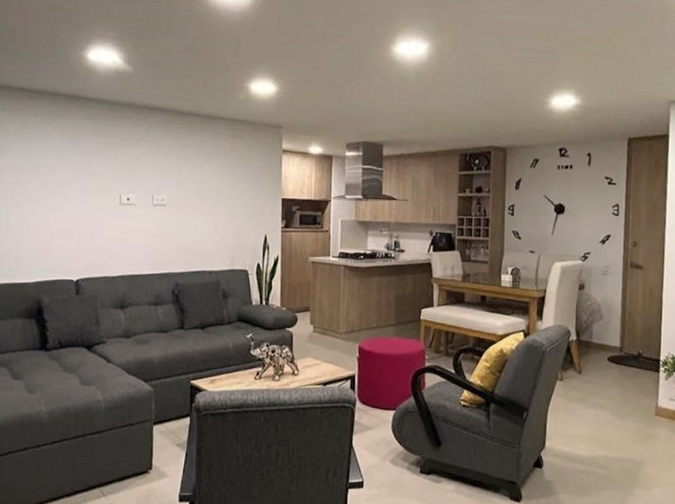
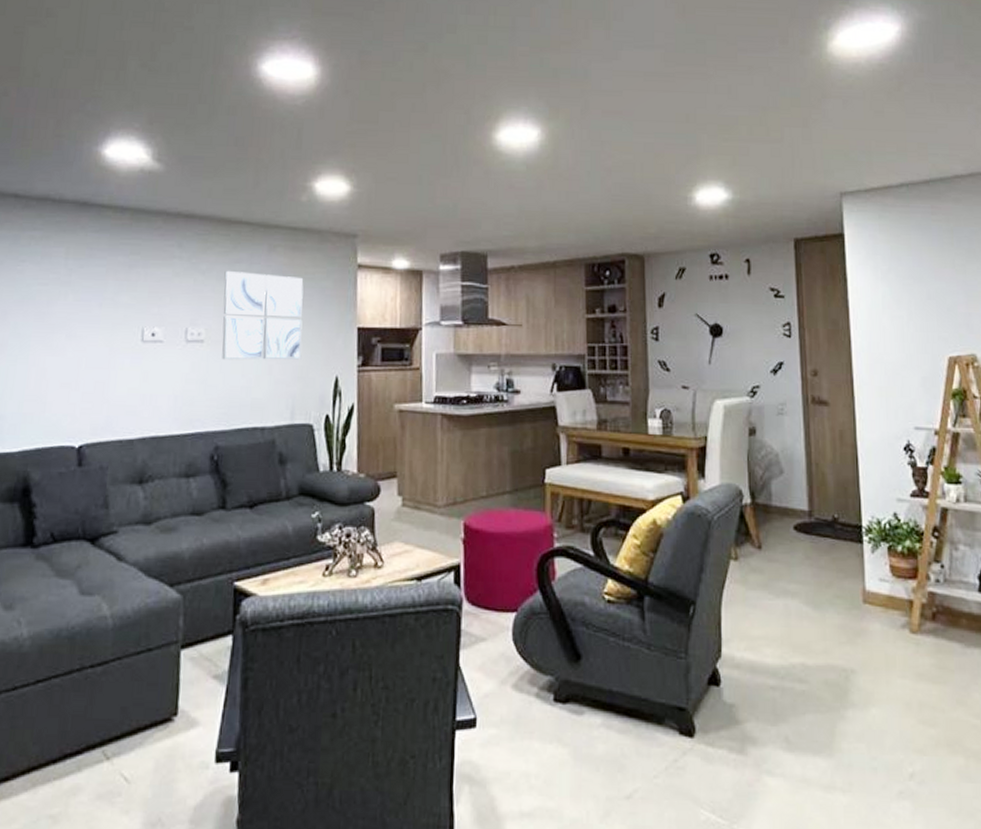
wall art: none [180,151,241,222] -> present [222,270,304,360]

